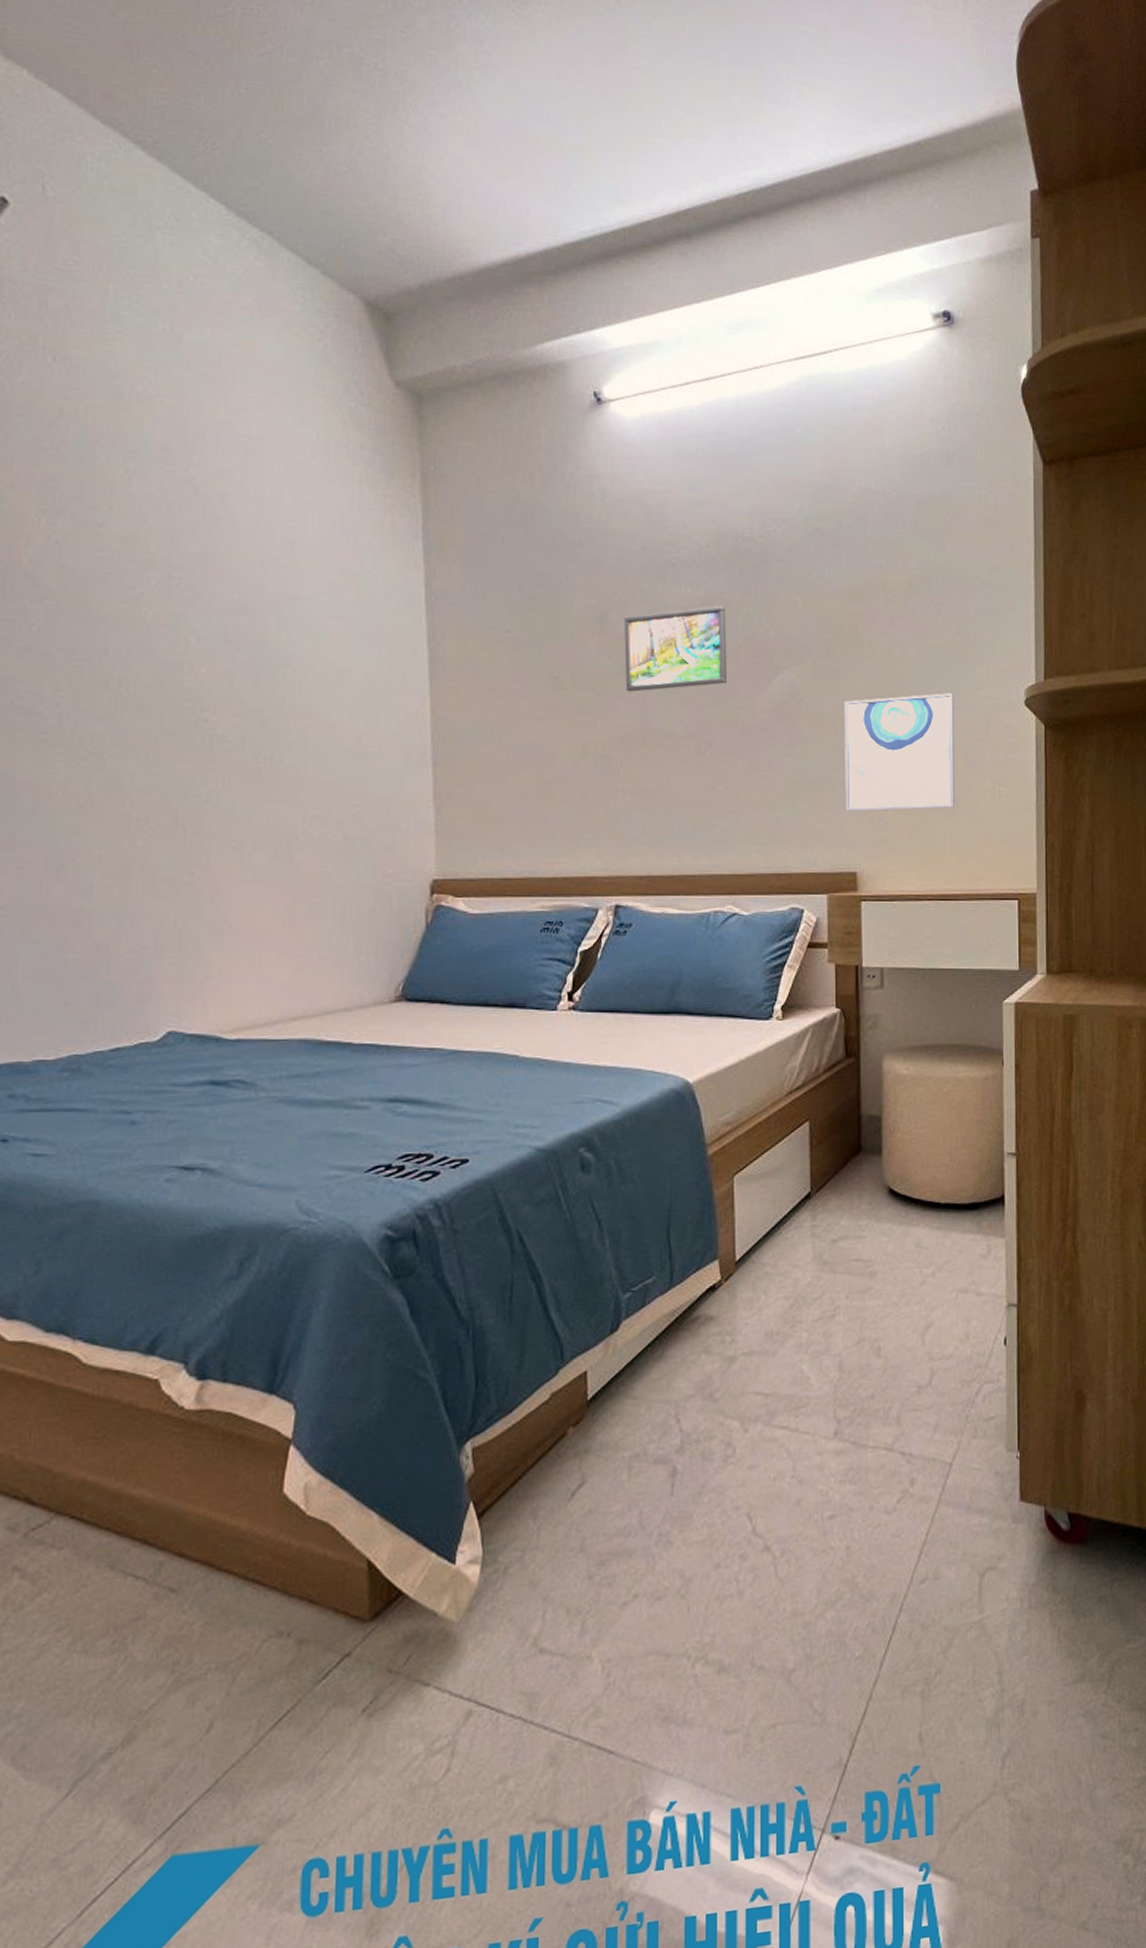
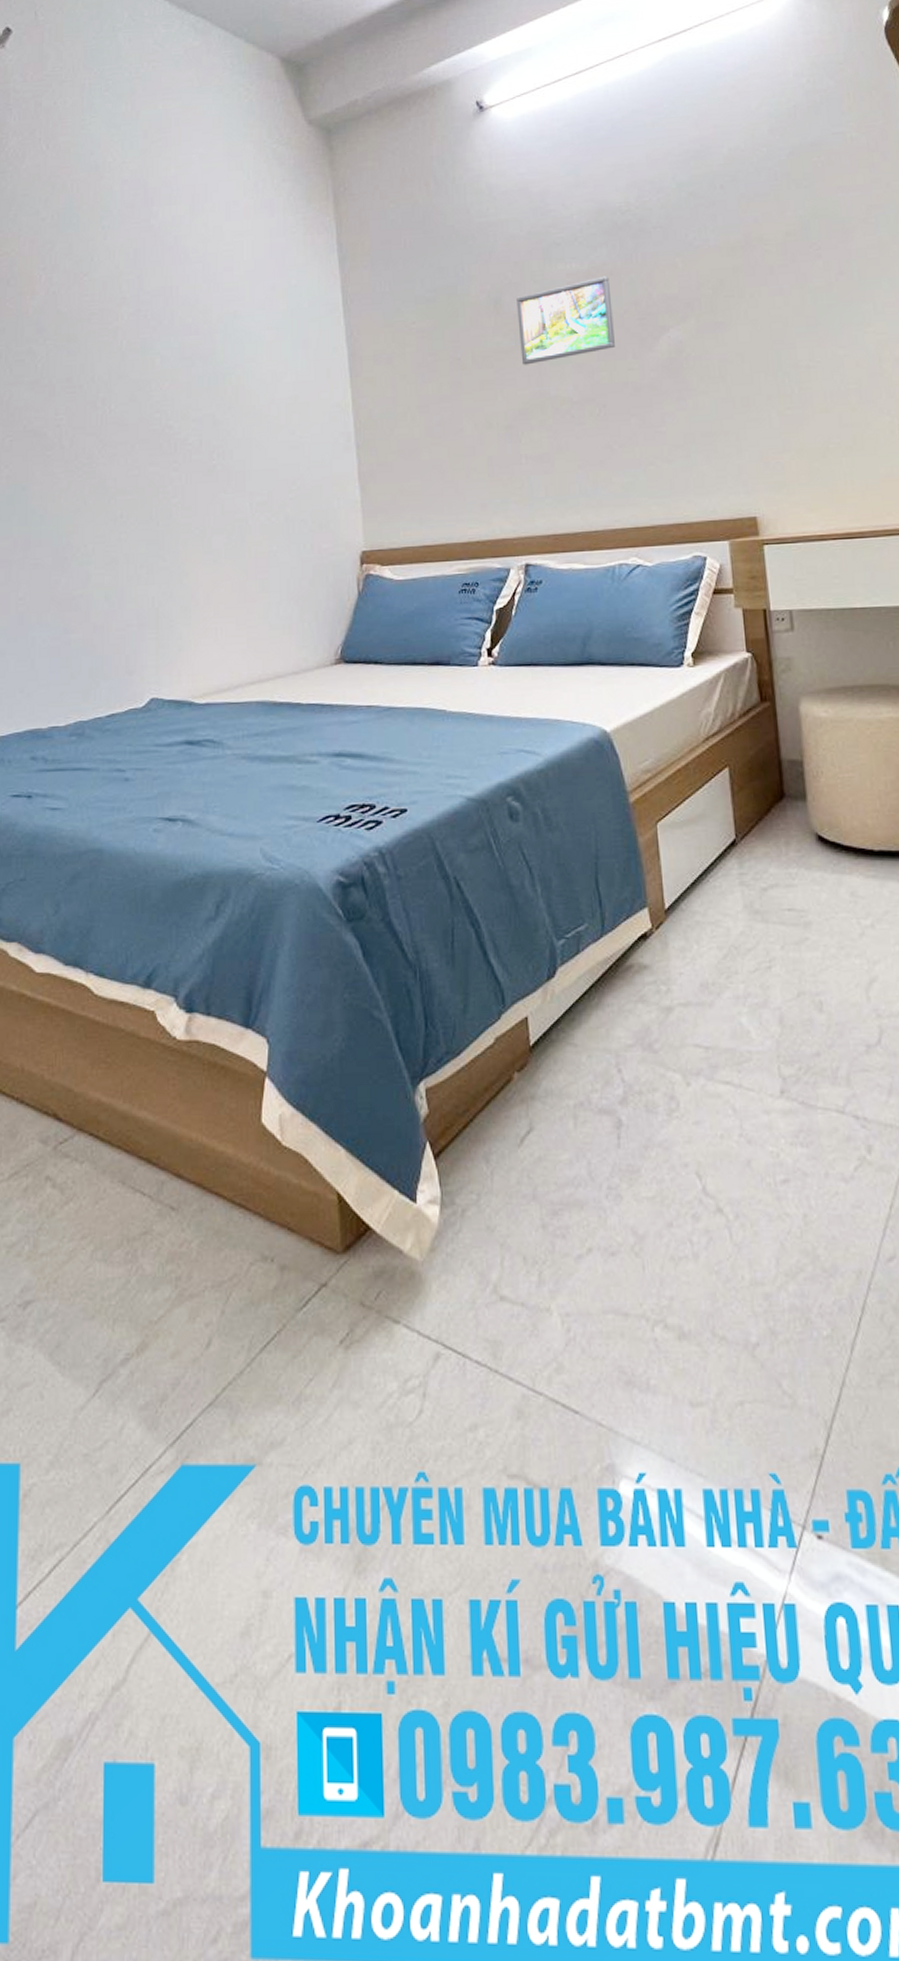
wall art: present [845,693,956,812] -> none [731,333,854,458]

